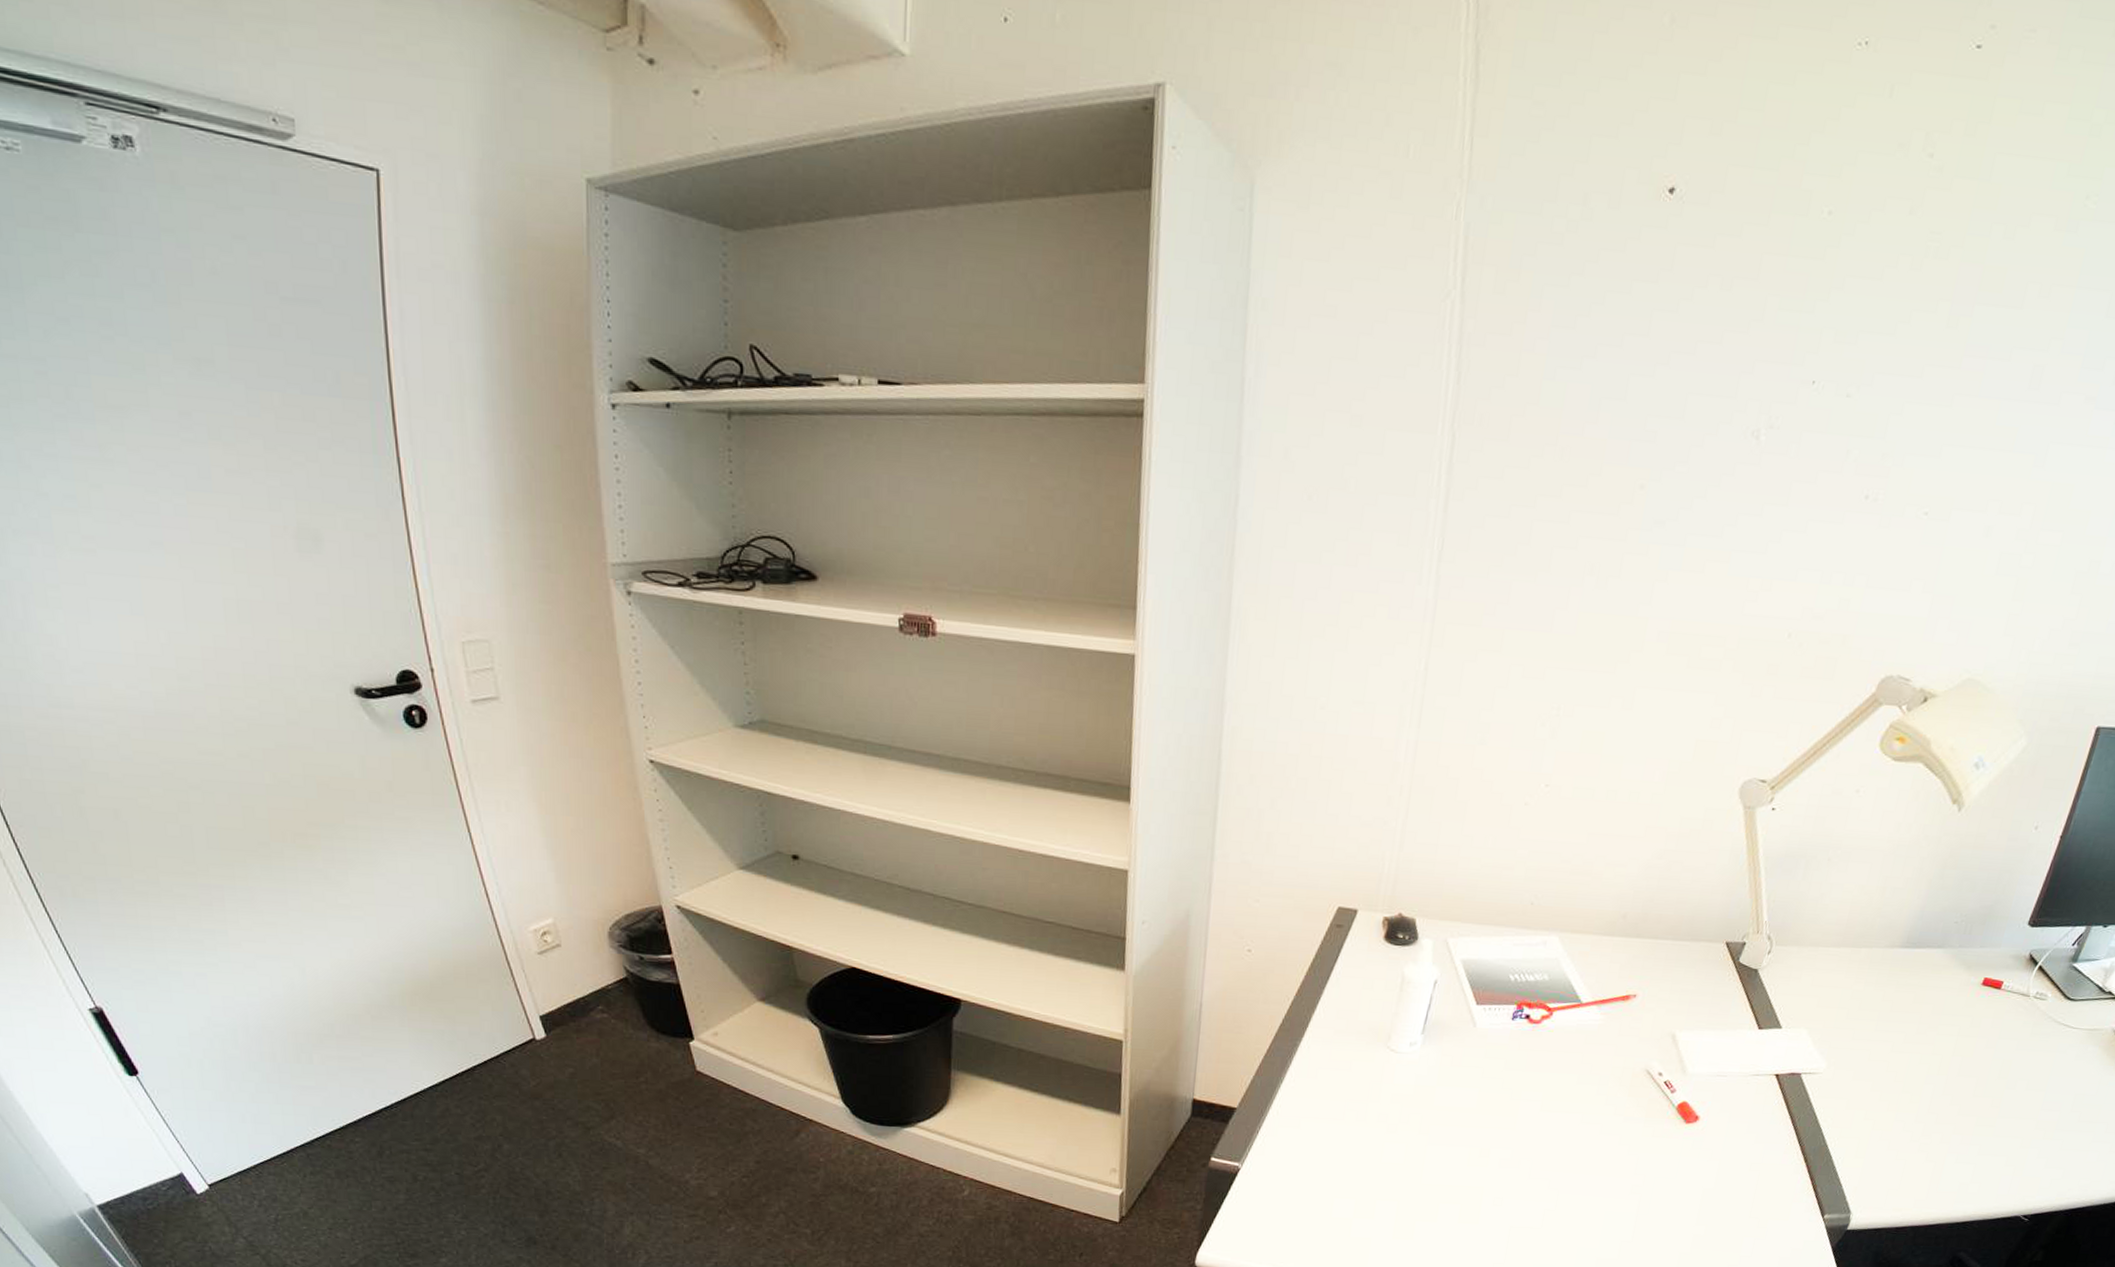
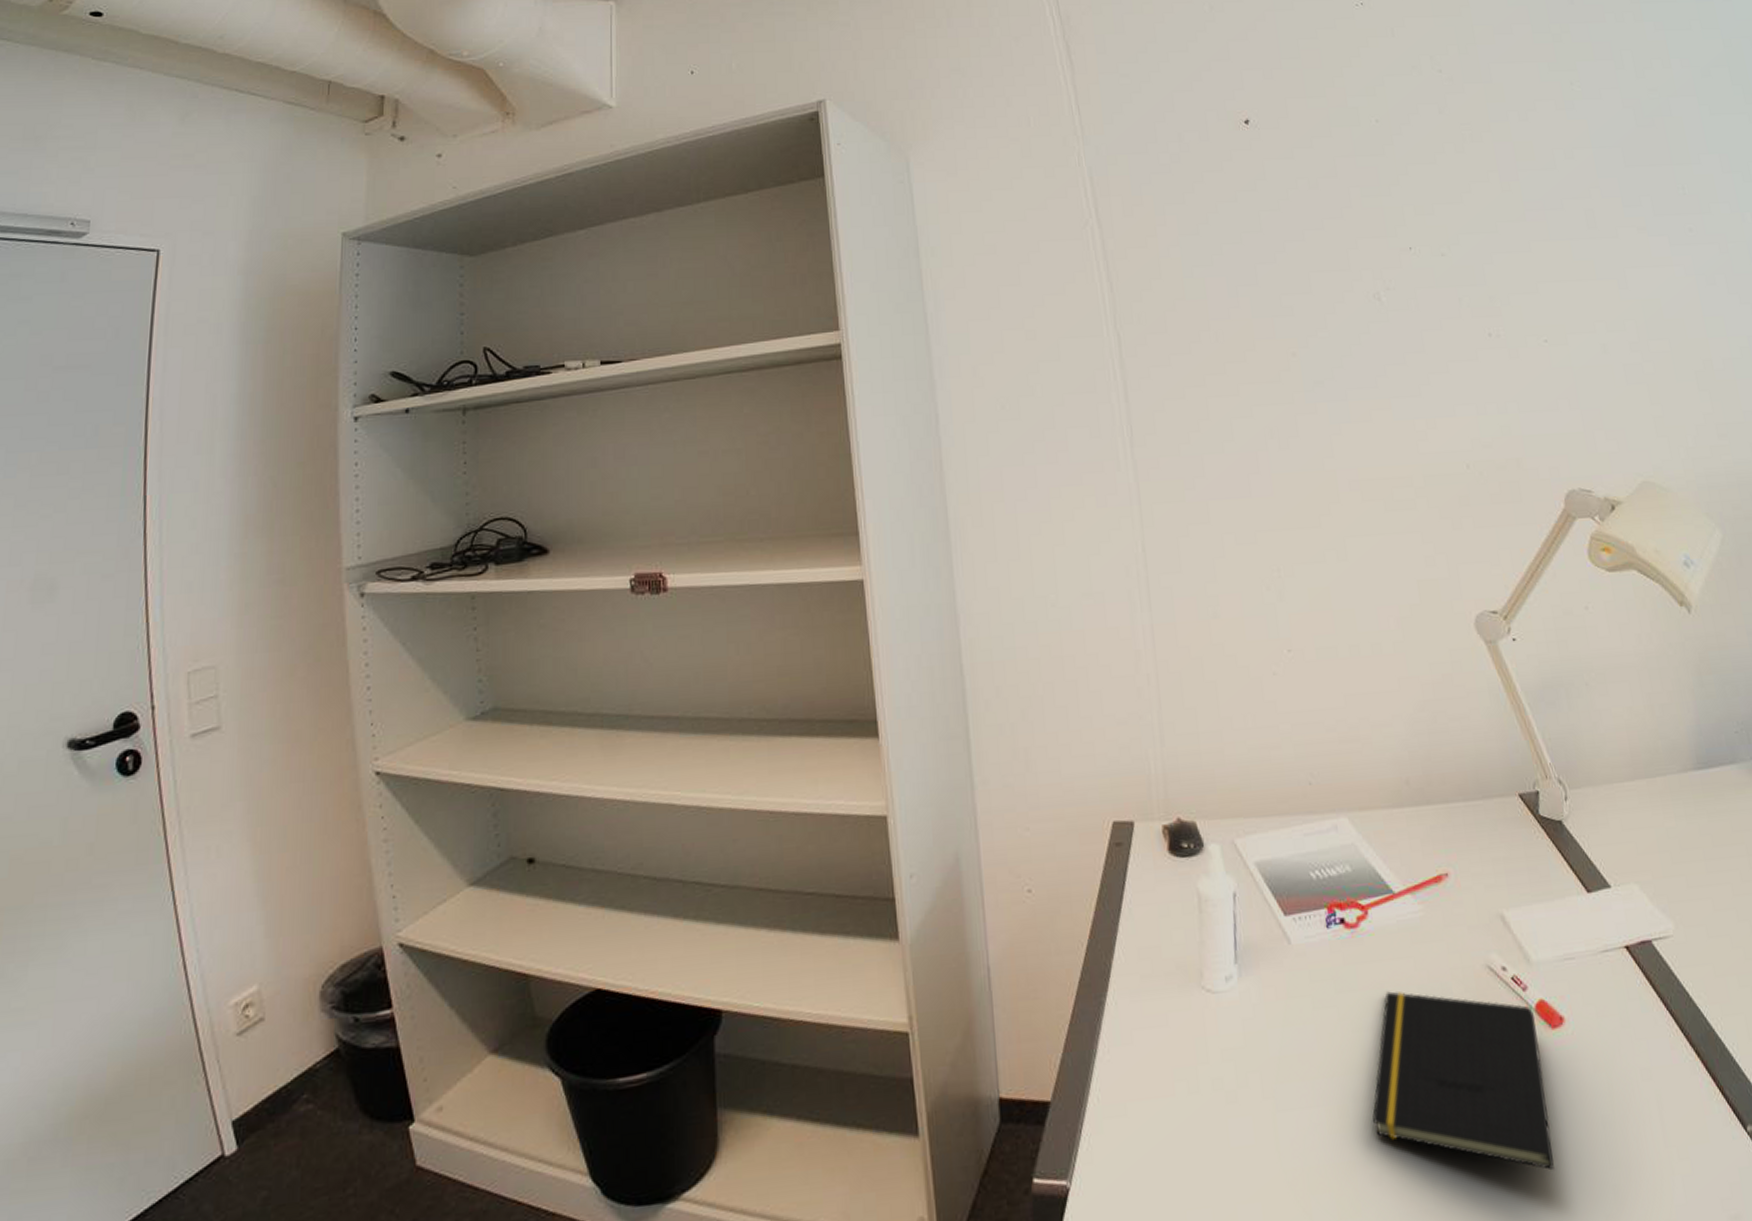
notepad: none [1508,1075,1674,1218] -> present [1372,991,1554,1171]

